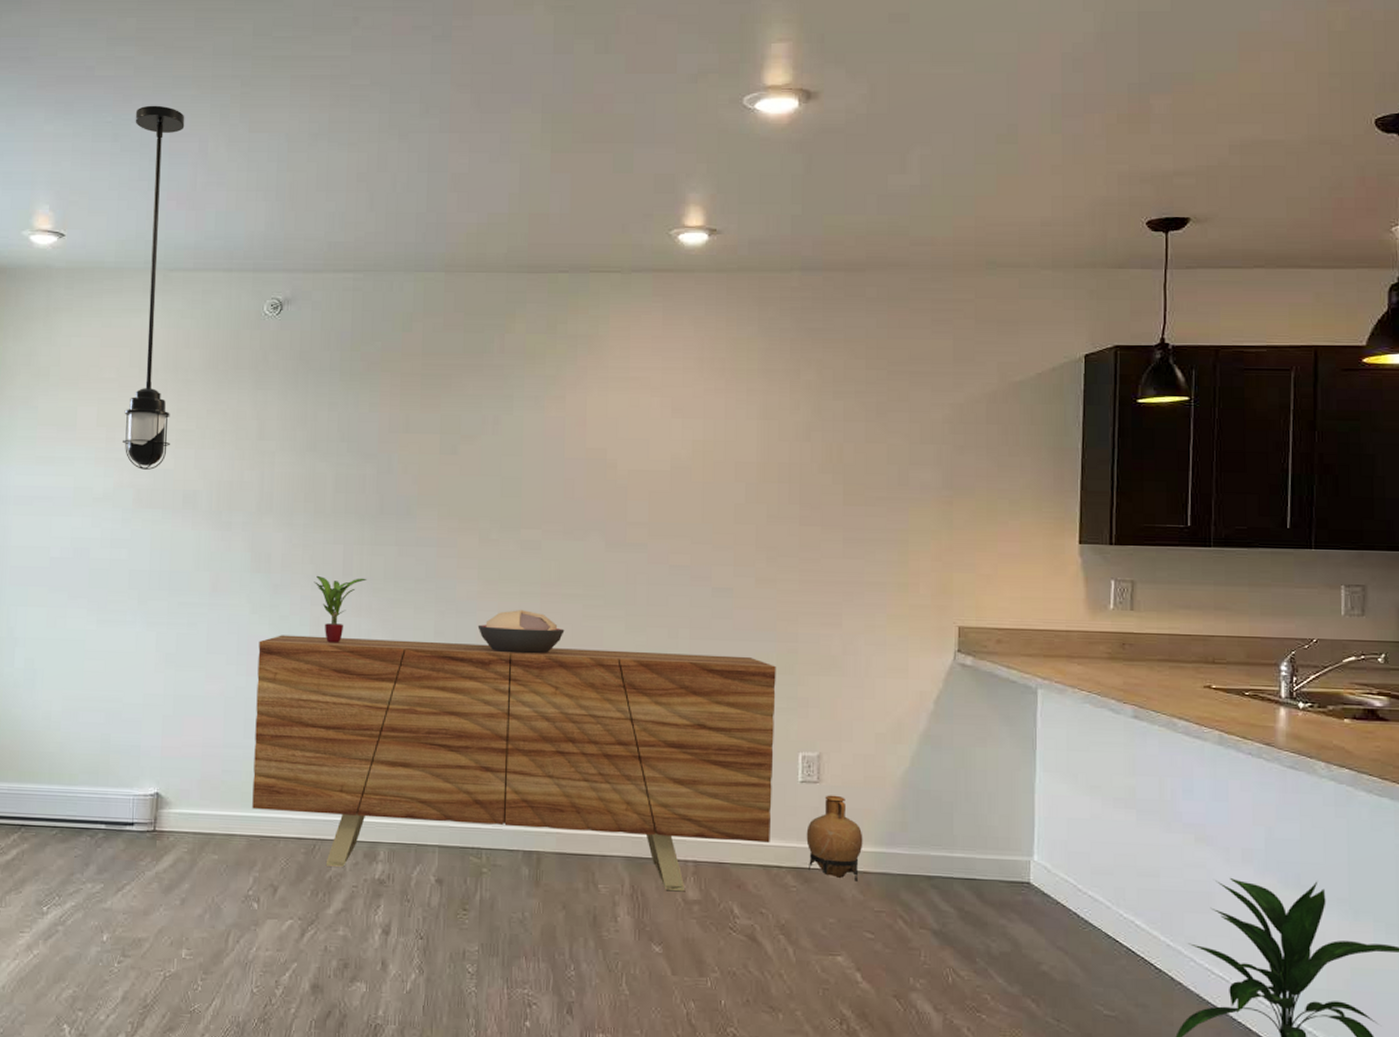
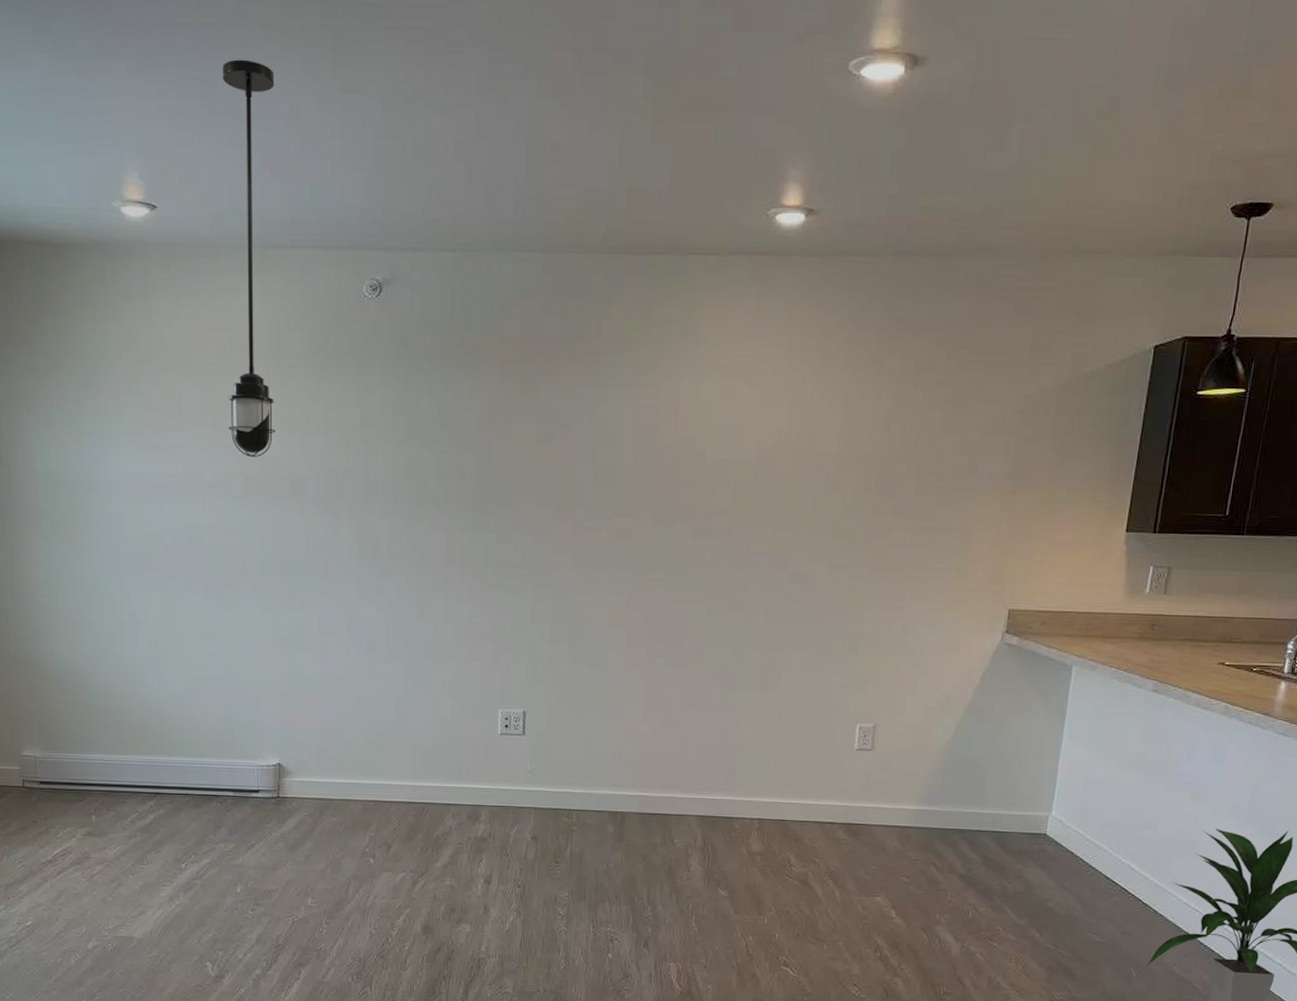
sideboard: present [252,635,776,892] -> none [366,618,842,845]
potted plant: present [314,575,367,643] -> none [418,561,468,626]
decorative bowl: present [477,610,565,654] -> none [571,594,652,636]
vase: present [806,795,863,883] -> none [857,761,907,836]

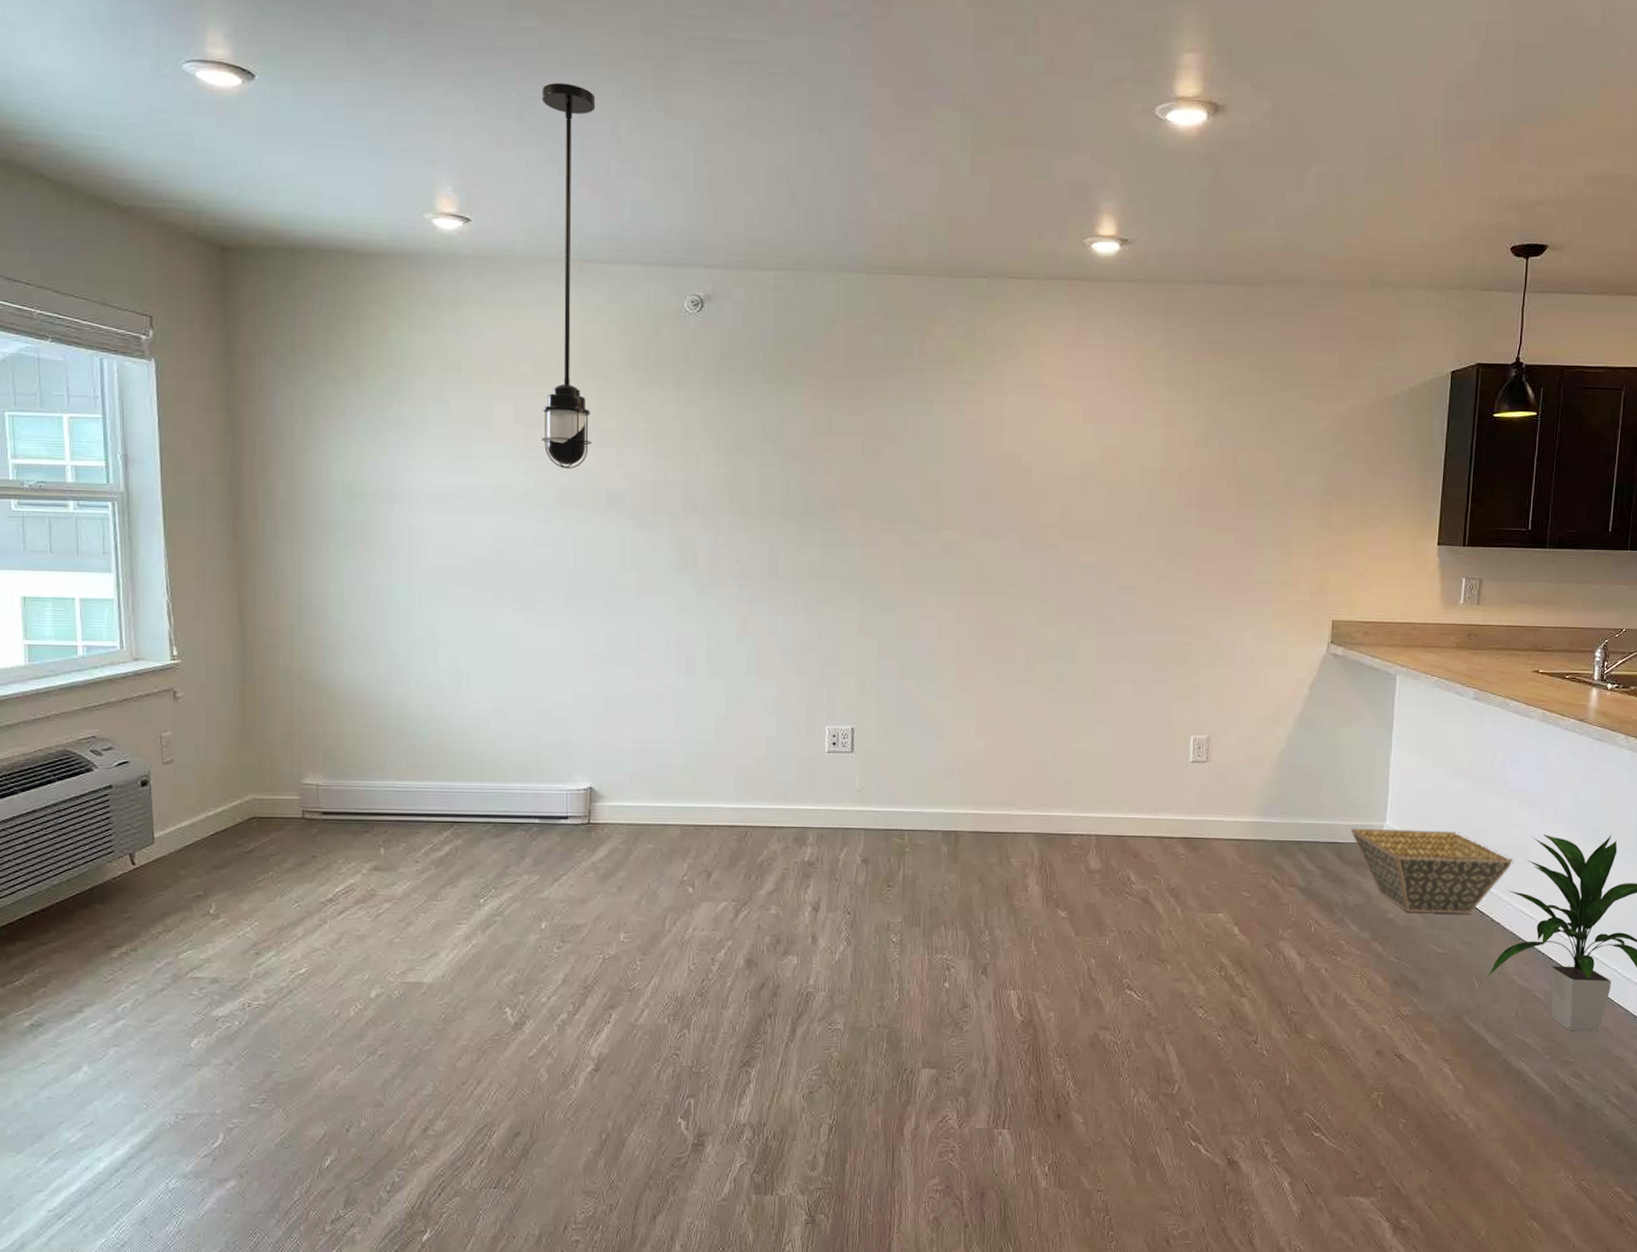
basket: none [1015,818,1183,905] -> present [1351,828,1515,914]

